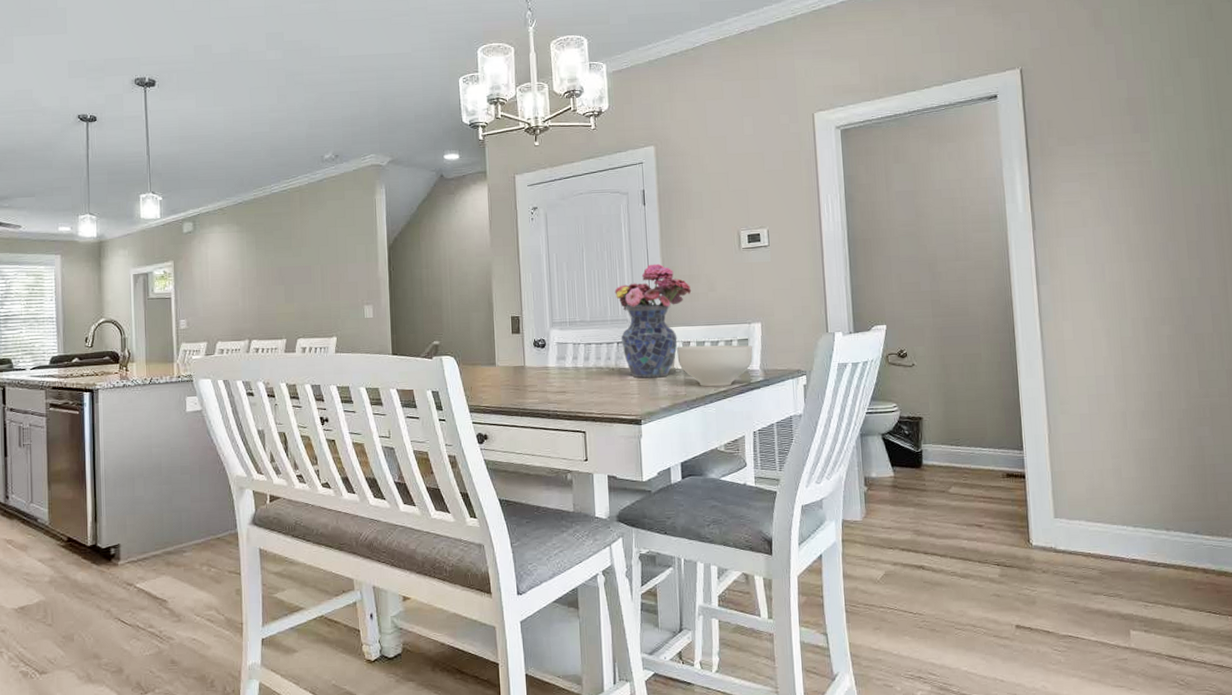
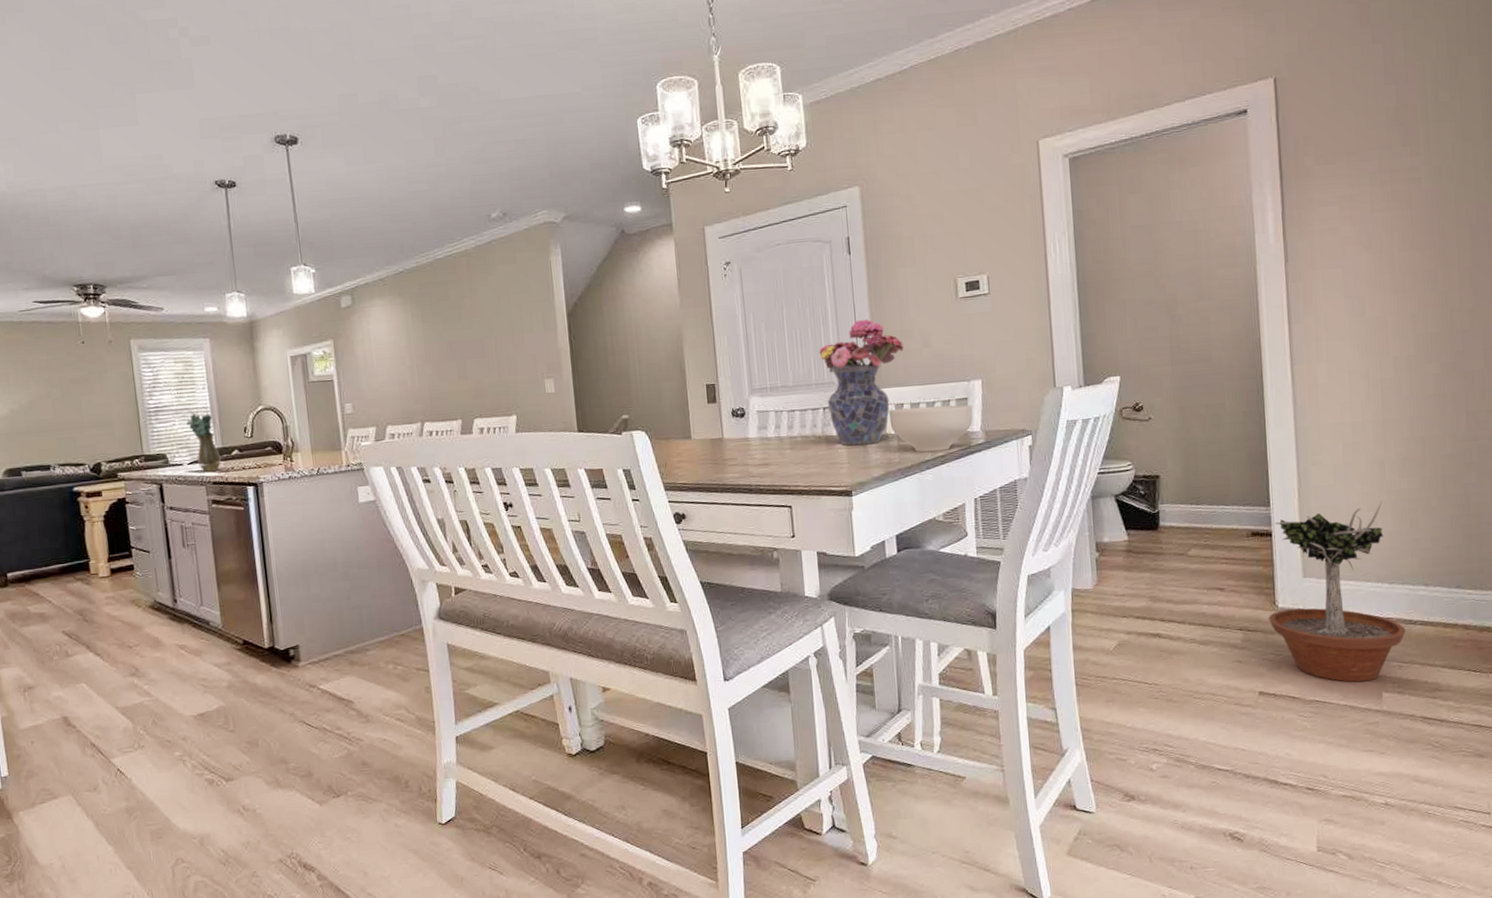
vase: none [33,321,62,377] -> present [186,412,222,472]
potted tree: none [1023,449,1150,620] -> present [1269,501,1406,682]

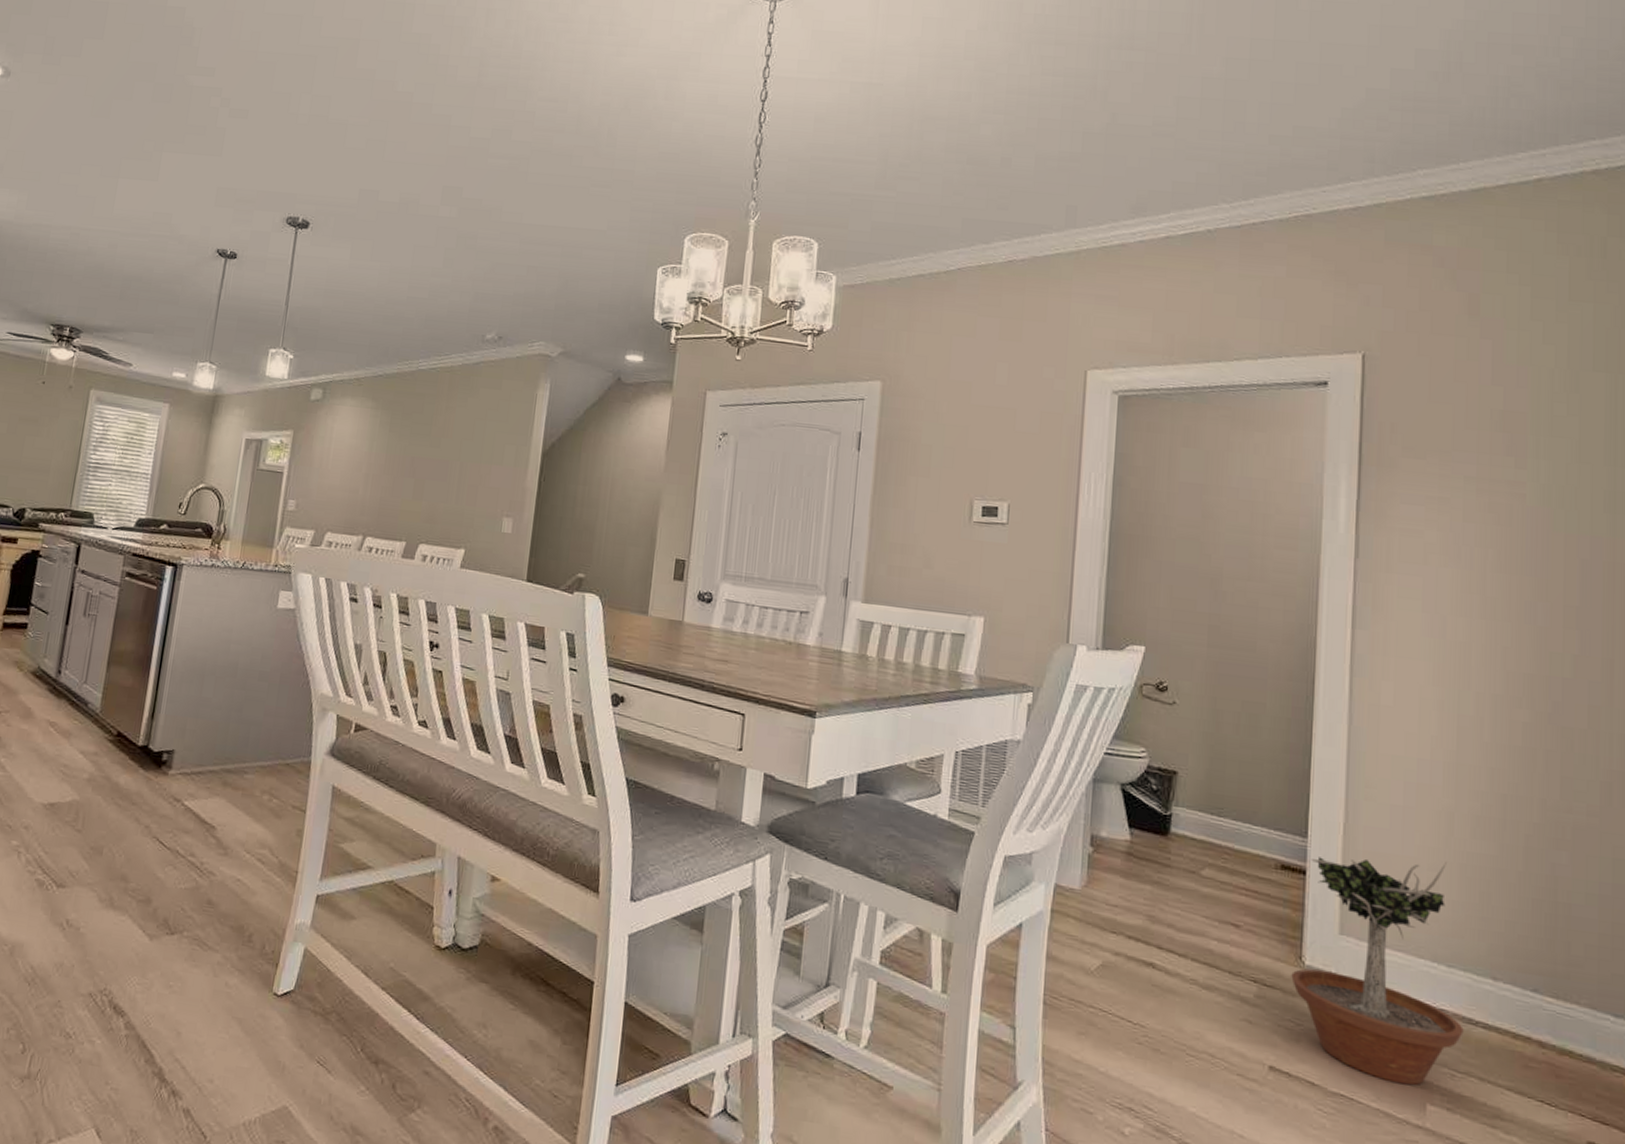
vase: present [186,412,222,472] -> none [122,475,151,542]
flower arrangement: present [819,319,904,447] -> none [806,523,903,666]
bowl: present [889,404,973,453] -> none [872,629,969,689]

